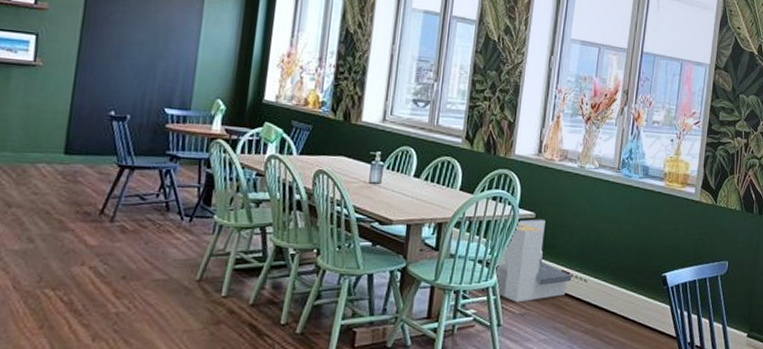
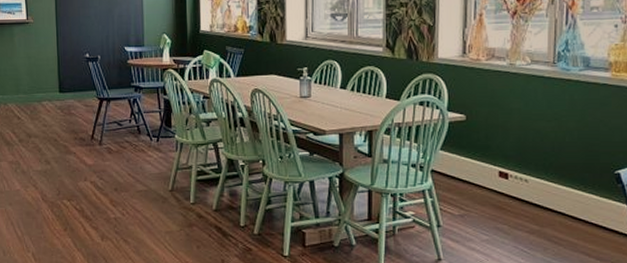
air purifier: present [497,219,573,302] -> none [431,121,512,204]

